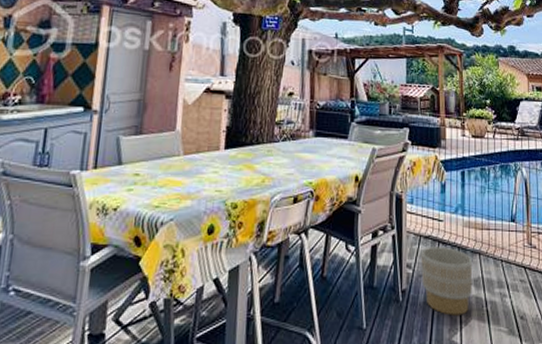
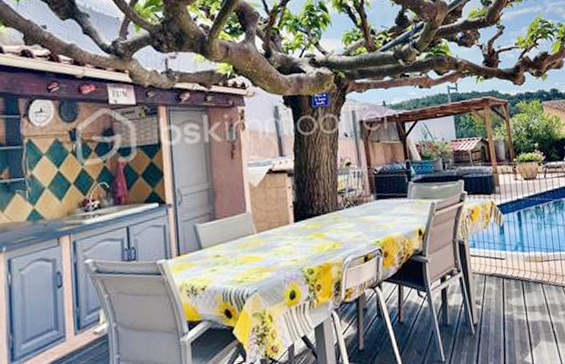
planter: present [421,247,473,316] -> none [488,281,539,340]

